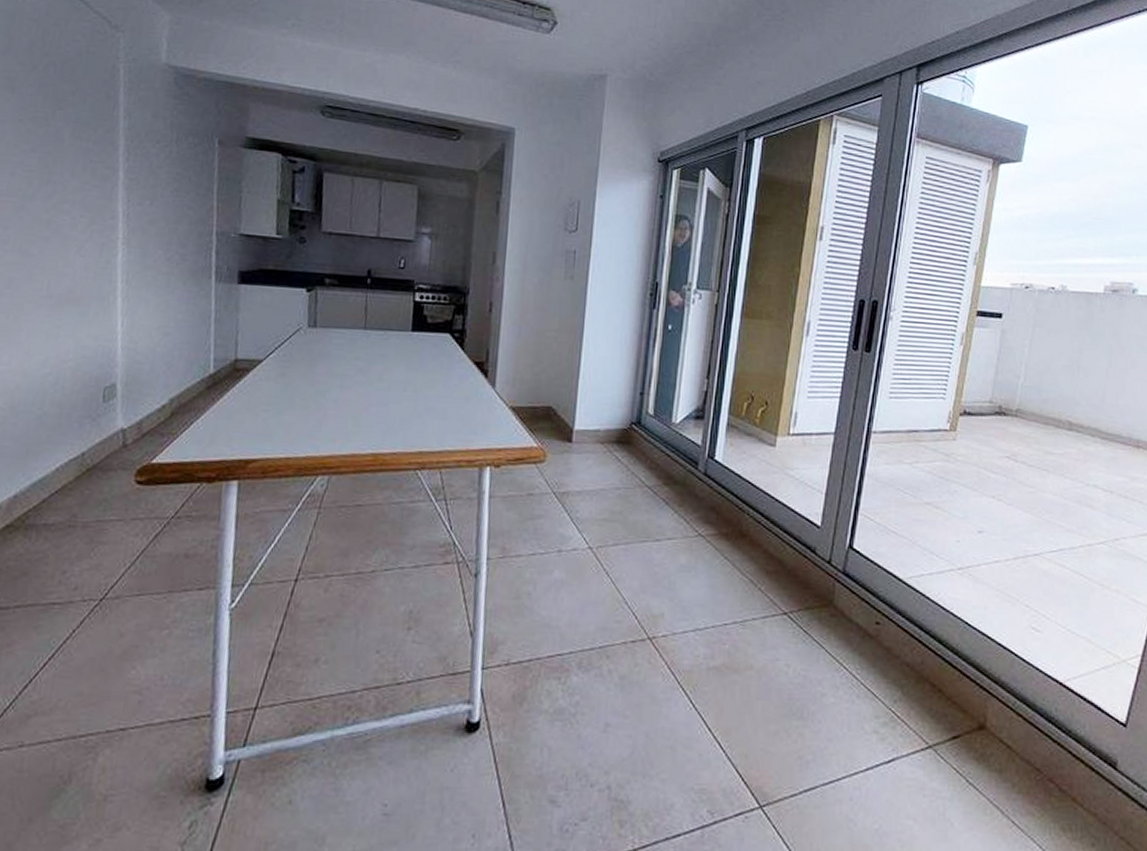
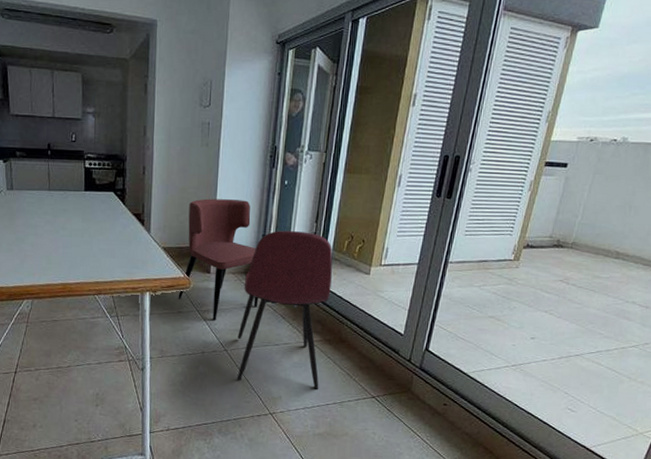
dining chair: none [528,345,635,507] -> present [178,198,259,321]
dining chair: none [604,388,729,603] -> present [237,231,333,389]

